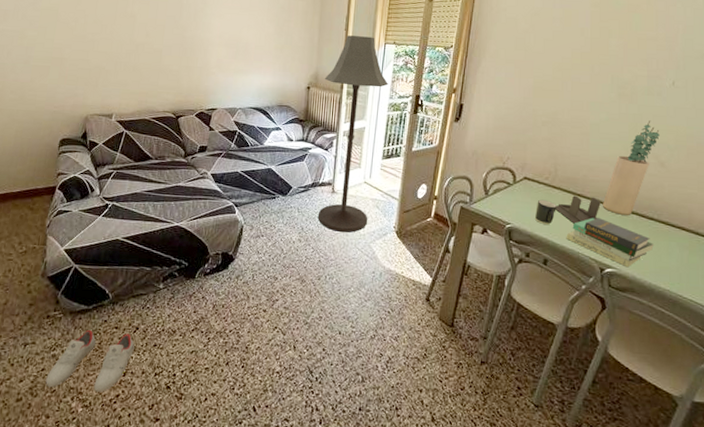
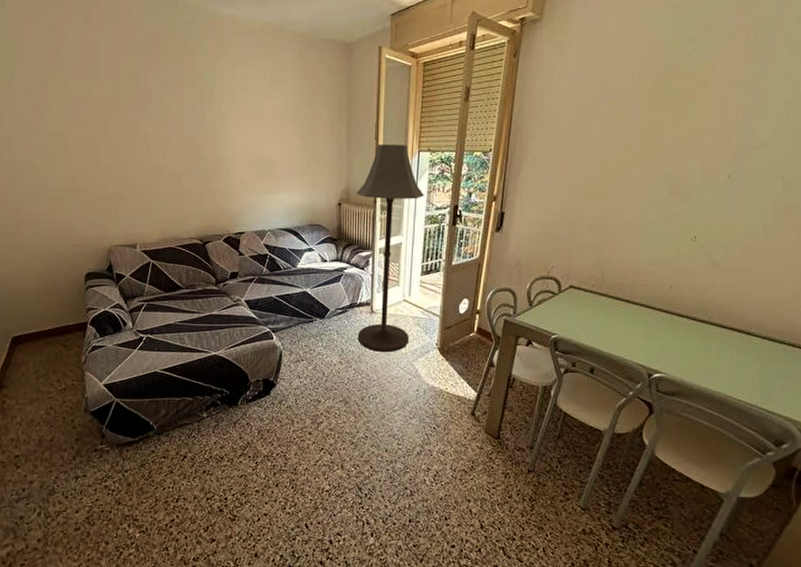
shoe: present [46,329,135,392] -> none [101,460,184,518]
mug: present [534,199,558,224] -> none [580,307,605,333]
napkin holder: present [555,195,601,224] -> none [602,302,649,331]
books: present [566,217,654,268] -> none [613,323,704,372]
vase: present [603,120,660,215] -> none [652,218,713,319]

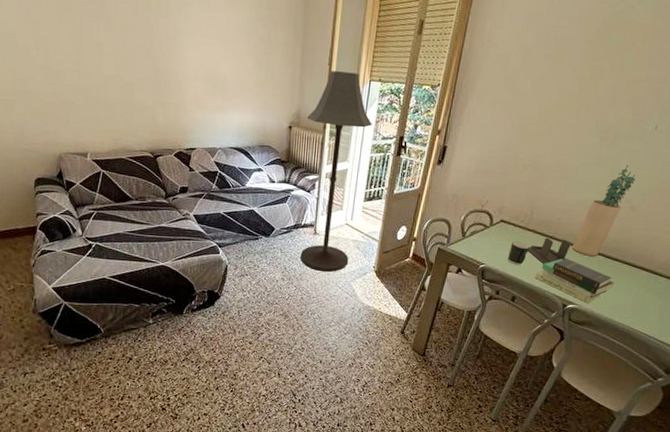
mug: none [580,307,605,333] -> present [507,241,530,265]
napkin holder: none [602,302,649,331] -> present [527,238,571,264]
books: none [613,323,704,372] -> present [534,258,615,304]
vase: none [652,218,713,319] -> present [572,165,636,256]

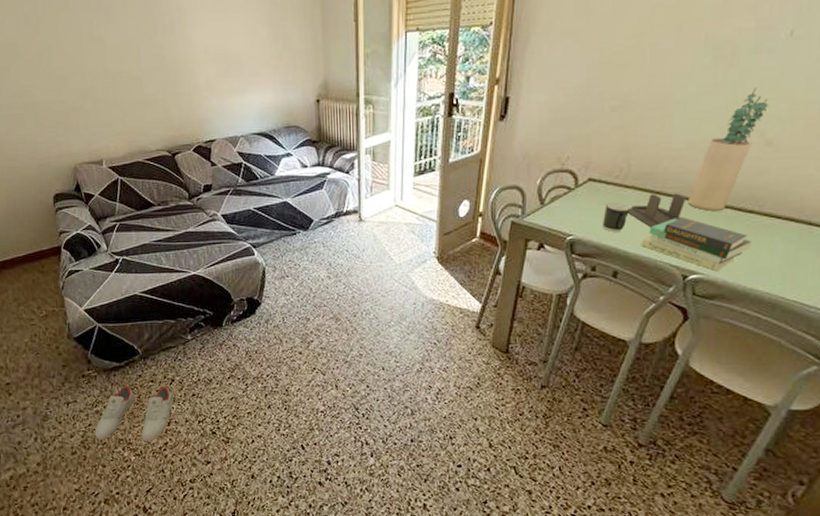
shoe: none [49,360,129,414] -> present [94,385,174,441]
floor lamp: present [300,71,373,272] -> none [335,25,415,264]

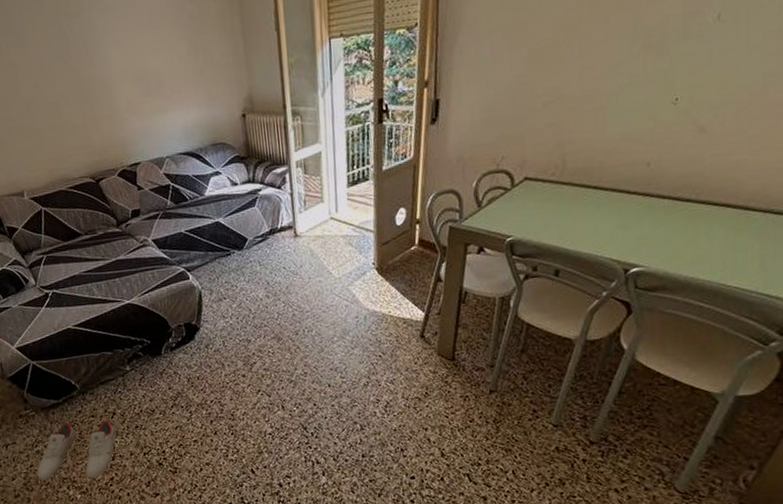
mug: present [601,202,631,232] -> none [540,200,568,230]
napkin holder: present [627,193,685,227] -> none [565,186,623,223]
books: present [641,217,752,272] -> none [580,210,691,263]
vase: present [688,87,768,211] -> none [625,74,699,203]

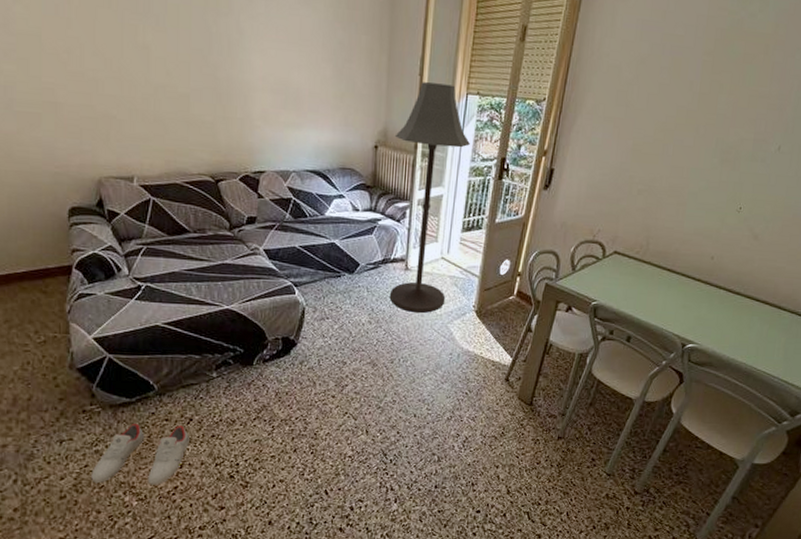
floor lamp: none [260,32,343,280] -> present [389,82,471,313]

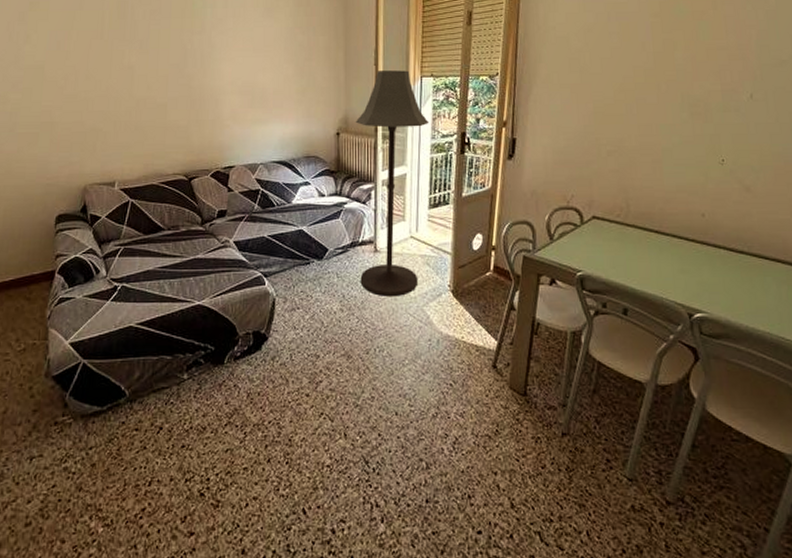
shoe: present [91,423,190,485] -> none [58,434,159,507]

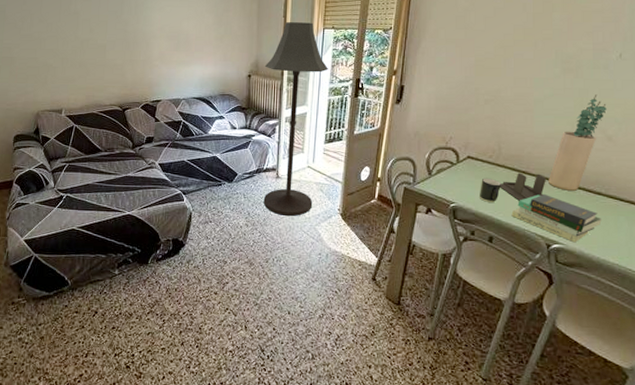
mug: none [608,240,634,268] -> present [479,178,502,202]
napkin holder: none [631,232,682,265] -> present [500,173,546,201]
books: none [646,256,747,311] -> present [511,194,602,243]
vase: none [684,140,742,250] -> present [549,94,607,191]

